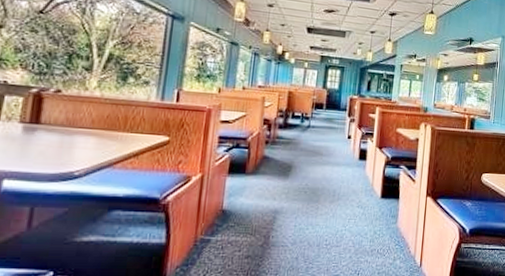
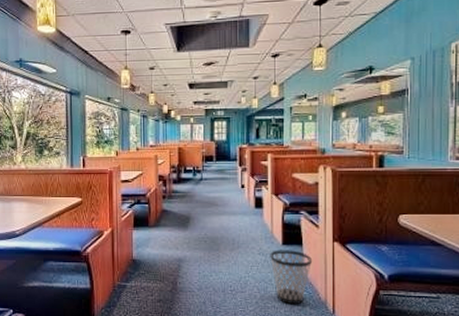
wastebasket: none [368,203,407,259] -> present [270,250,313,305]

